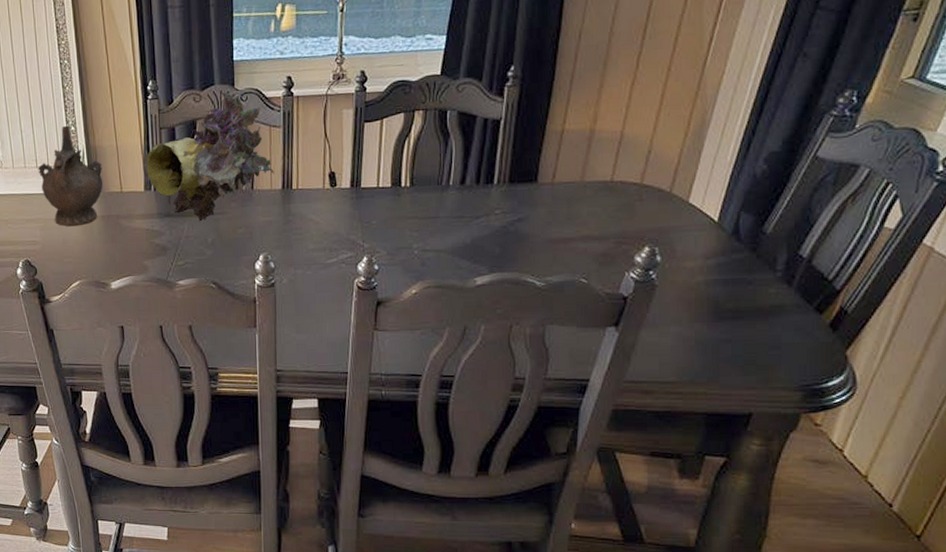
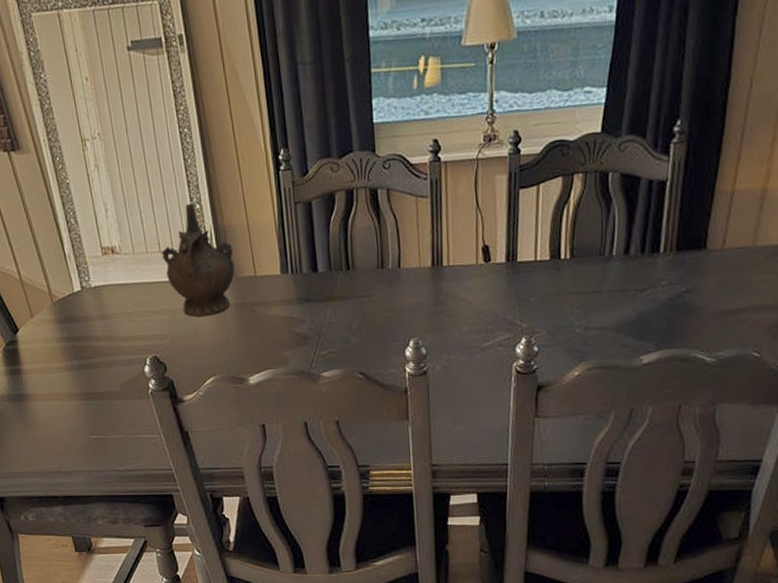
plant: present [146,91,274,222] -> none [281,158,423,307]

